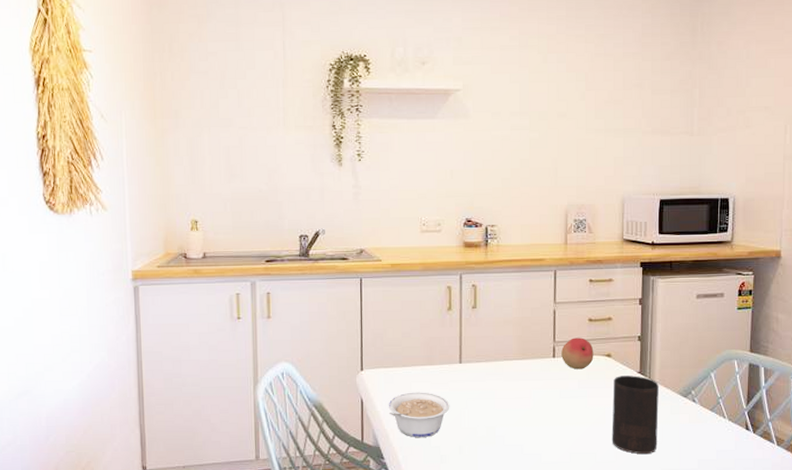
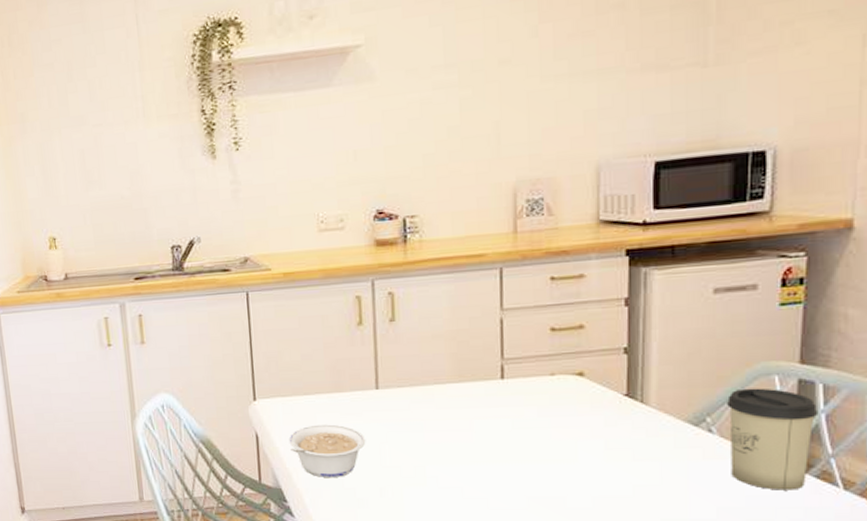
fruit: present [561,337,594,370] -> none [512,352,559,393]
cup: present [612,375,659,455] -> none [587,399,656,500]
cup: none [705,369,761,446] -> present [727,388,817,490]

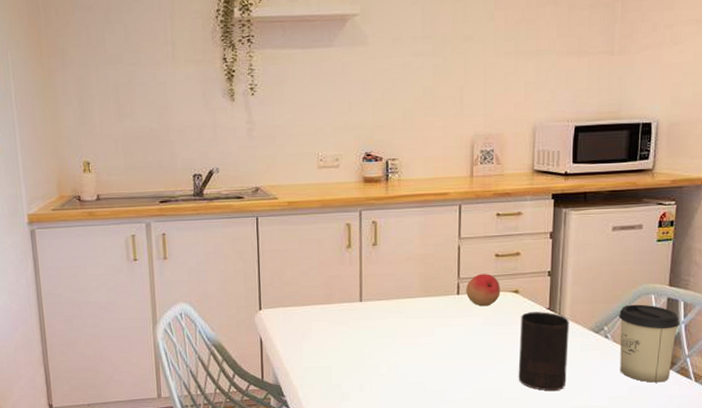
legume: present [288,424,366,477] -> none [287,330,351,375]
fruit: none [512,352,559,393] -> present [466,274,500,307]
cup: none [587,399,656,500] -> present [518,312,569,392]

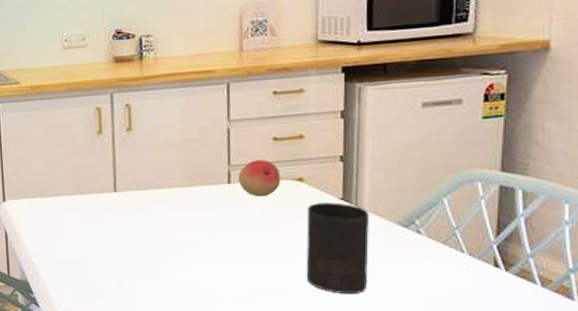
cup: present [619,304,679,383] -> none [434,193,517,287]

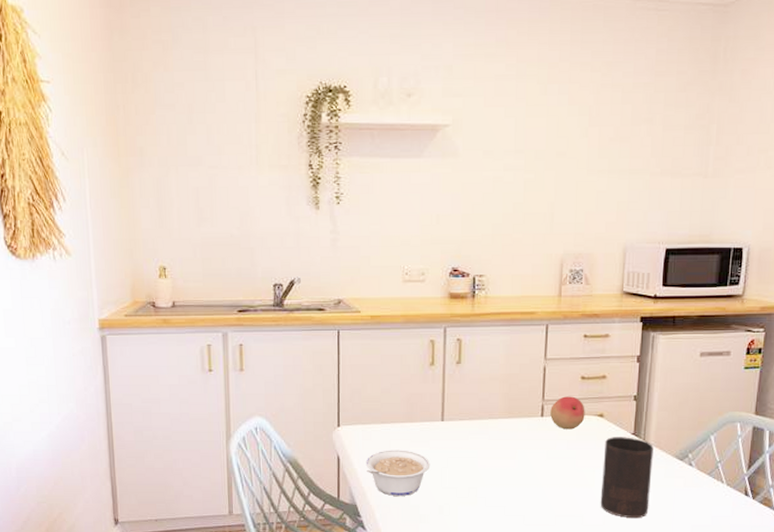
legume: none [35,223,105,271] -> present [366,450,431,496]

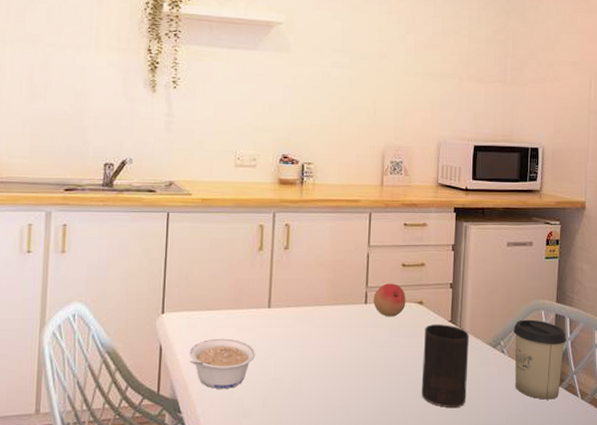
cup: none [703,432,764,512] -> present [514,319,566,400]

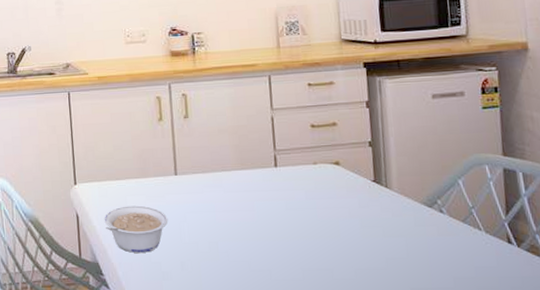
fruit: present [373,283,406,317] -> none [283,145,320,179]
cup: present [421,324,469,408] -> none [345,184,403,272]
cup: present [514,319,566,400] -> none [452,175,521,262]

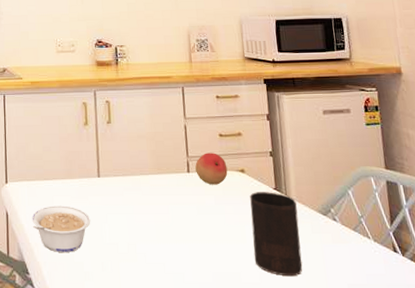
fruit: none [283,145,320,179] -> present [195,153,228,185]
cup: none [345,184,403,272] -> present [250,192,303,277]

